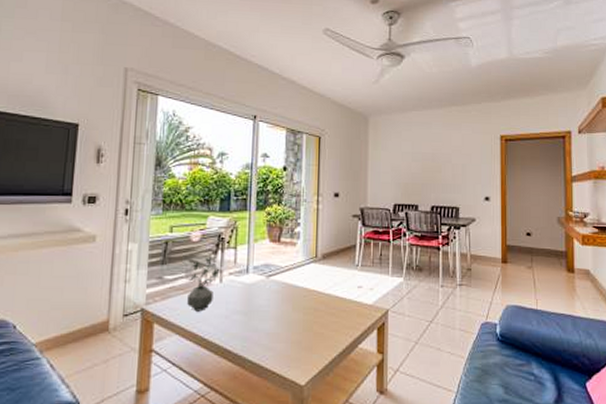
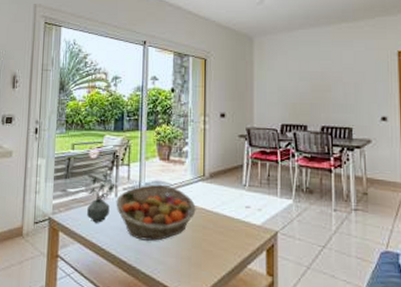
fruit basket: none [220,267,308,327] -> present [116,184,196,241]

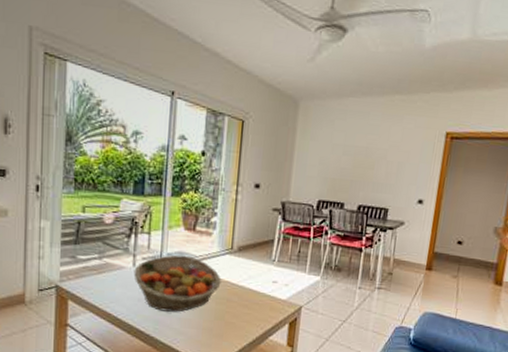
potted plant: present [87,171,115,223] -> none [101,239,133,293]

